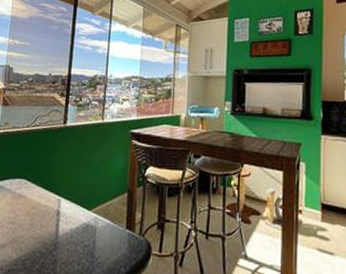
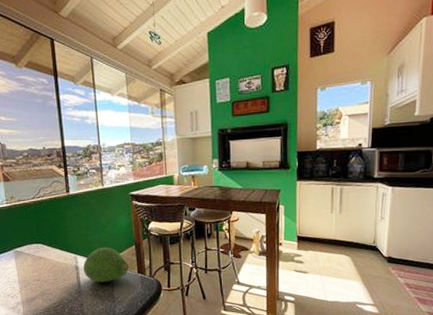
fruit: none [65,191,117,236] -> present [83,247,129,283]

